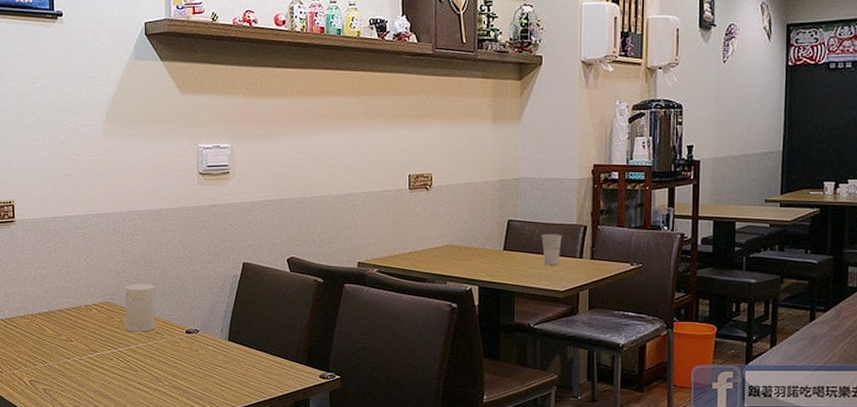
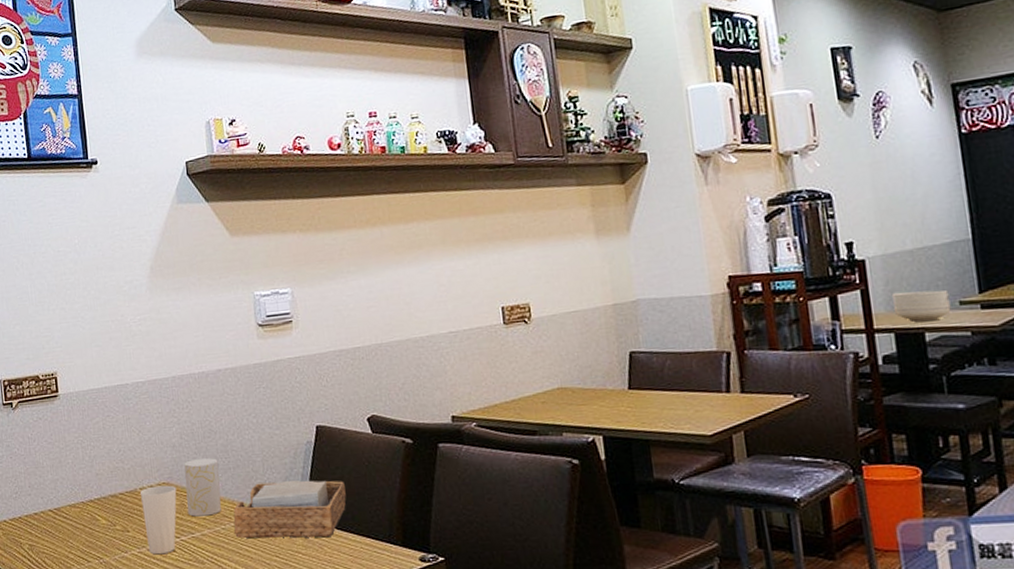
cup: none [84,304,117,362] -> present [139,485,177,555]
napkin holder: none [165,307,263,355] -> present [233,480,347,538]
cup: present [541,234,563,265] -> none [673,364,701,404]
bowl: none [715,188,758,214] -> present [891,289,951,322]

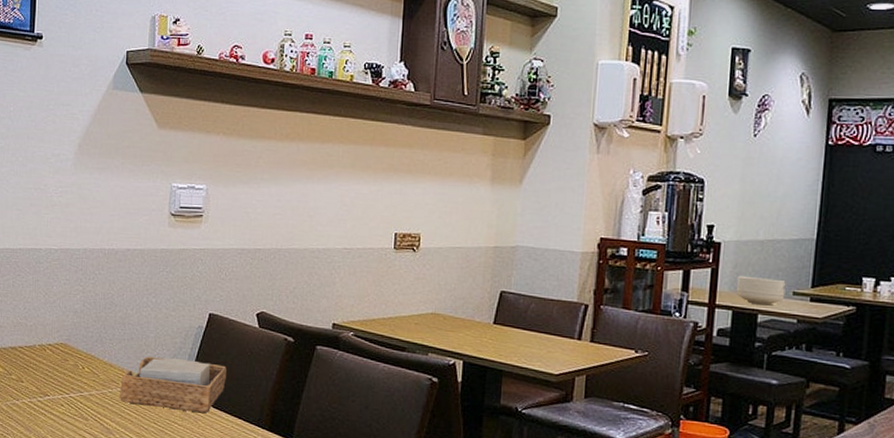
cup: present [139,485,177,555] -> none [38,345,73,407]
cup: present [184,457,221,517] -> none [79,326,115,379]

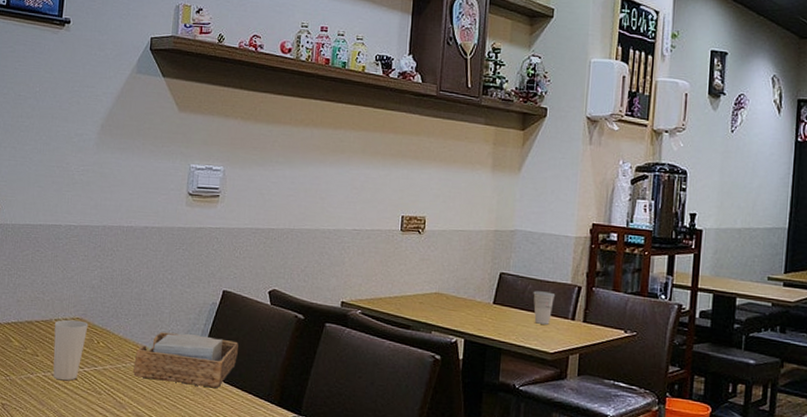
cup: none [38,345,73,407] -> present [53,319,88,381]
cup: none [536,310,561,345] -> present [533,291,556,325]
bowl: present [735,275,786,306] -> none [716,261,761,290]

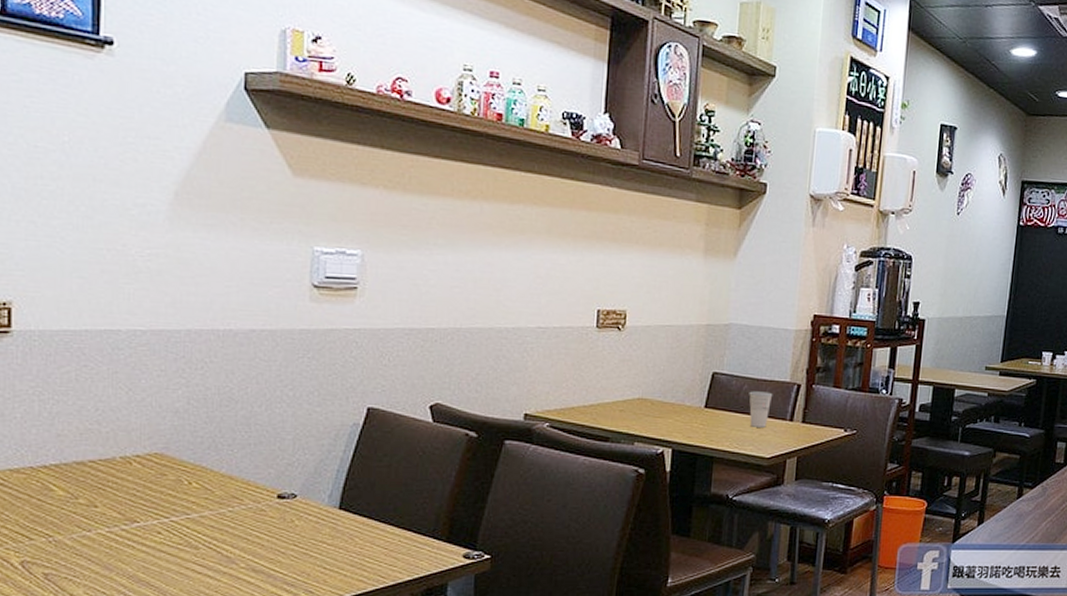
cup: present [53,319,88,381] -> none [119,456,173,536]
napkin holder: present [133,332,238,388] -> none [245,464,391,528]

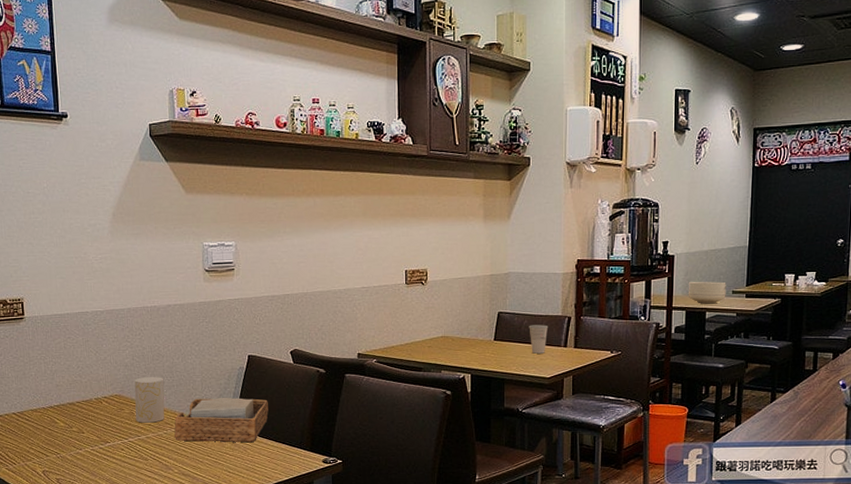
cup: none [184,429,235,496] -> present [134,376,165,423]
napkin holder: none [245,464,391,528] -> present [174,398,269,443]
bowl: none [936,351,980,381] -> present [688,281,727,304]

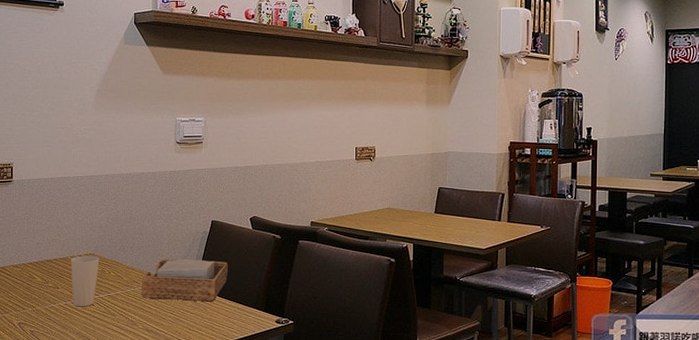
cup: none [94,397,127,452] -> present [70,255,100,307]
cup: present [134,376,165,423] -> none [106,237,135,281]
cup: present [529,325,549,354] -> none [466,200,484,226]
bowl: present [688,281,727,304] -> none [610,164,645,185]

